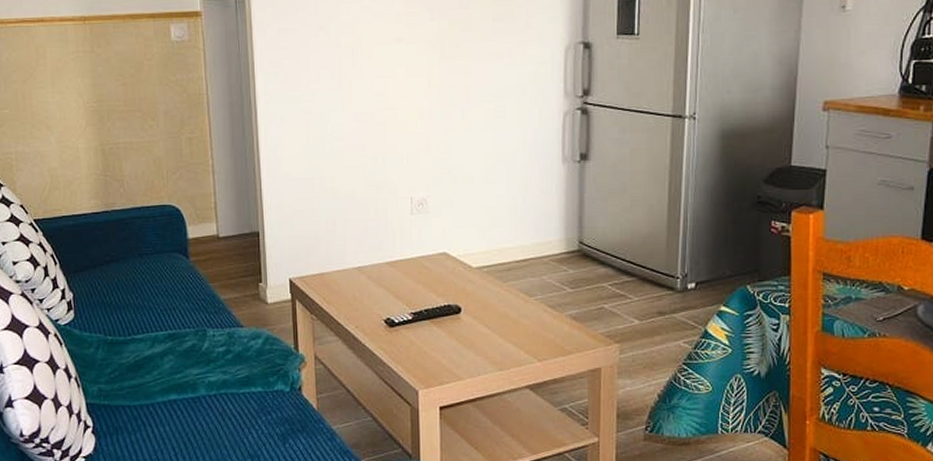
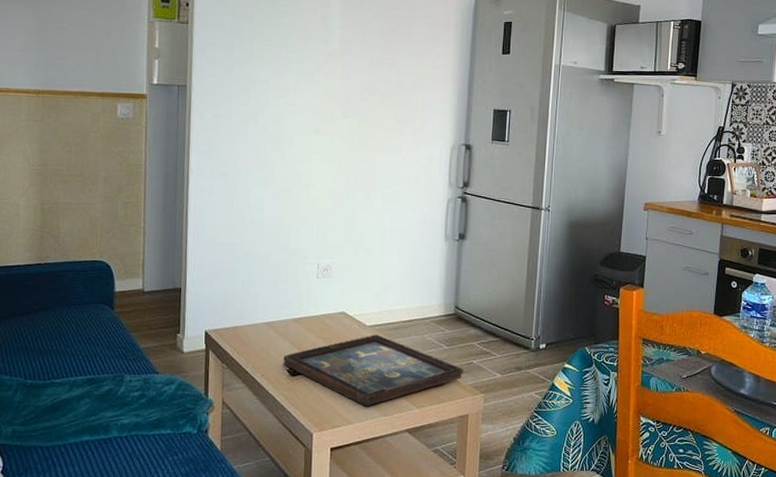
decorative tray: none [379,278,594,360] -> present [283,335,464,407]

